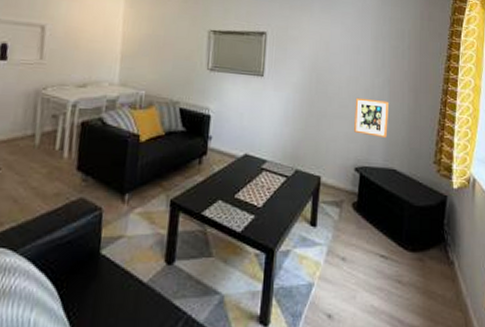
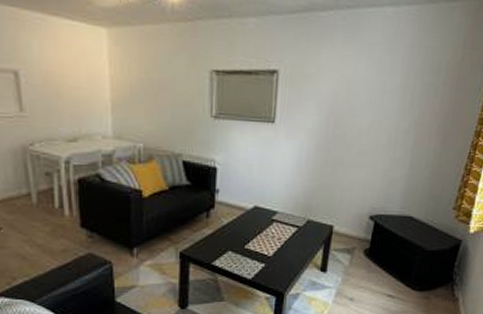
picture frame: present [354,97,388,137] -> none [372,143,413,185]

